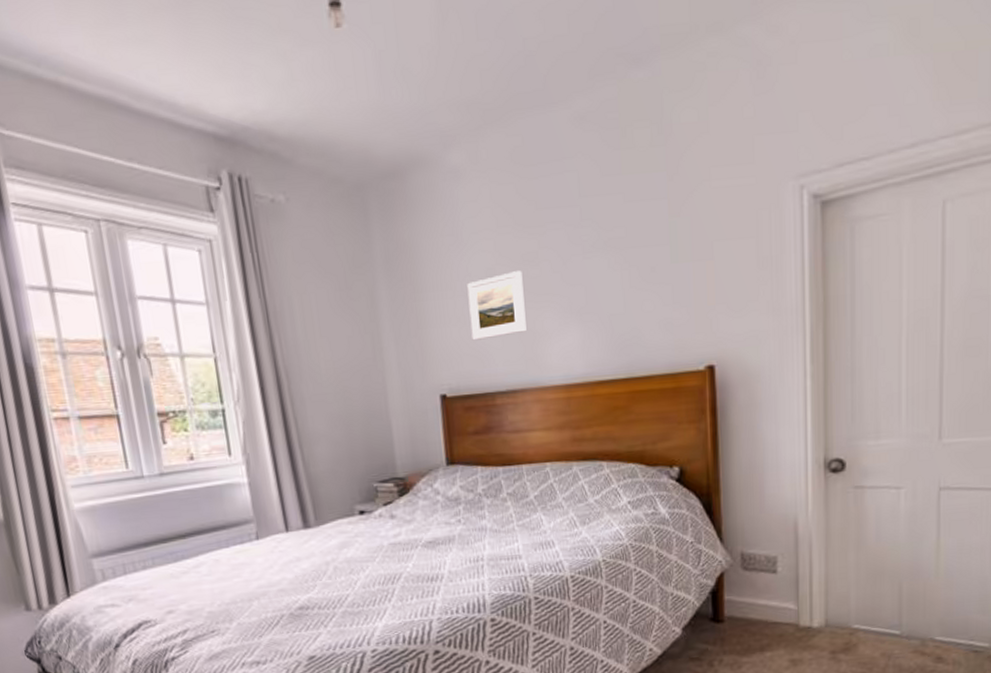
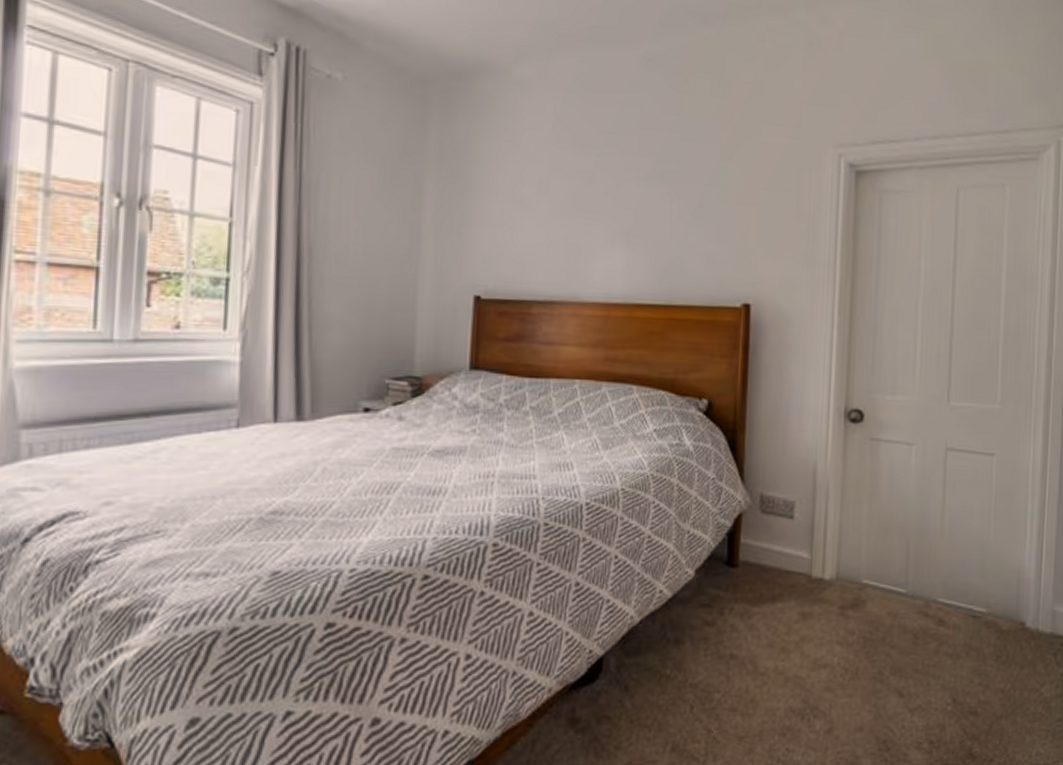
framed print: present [467,271,527,341] -> none [516,185,576,247]

